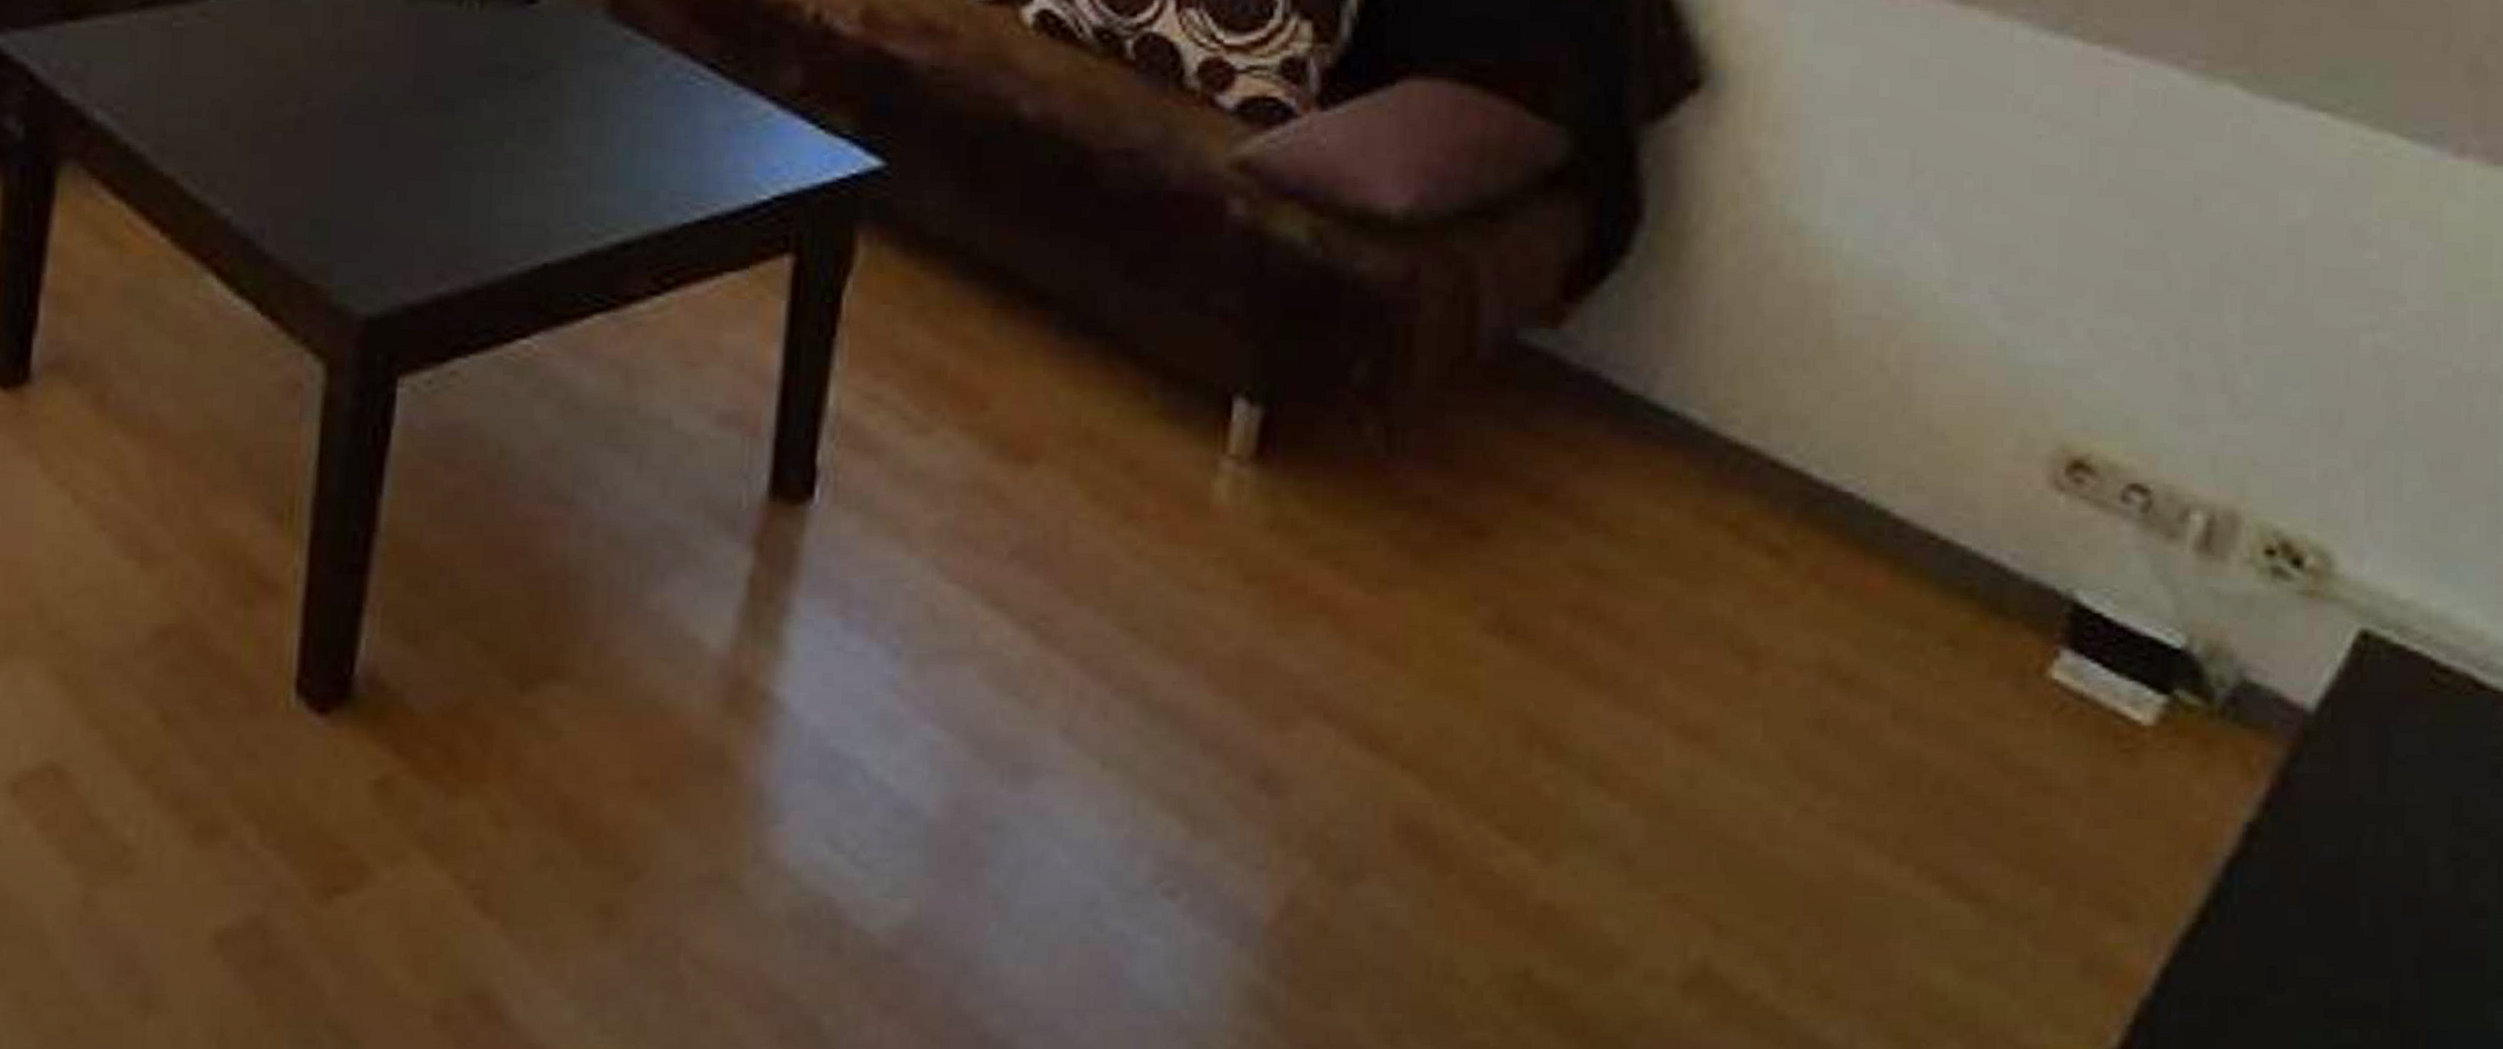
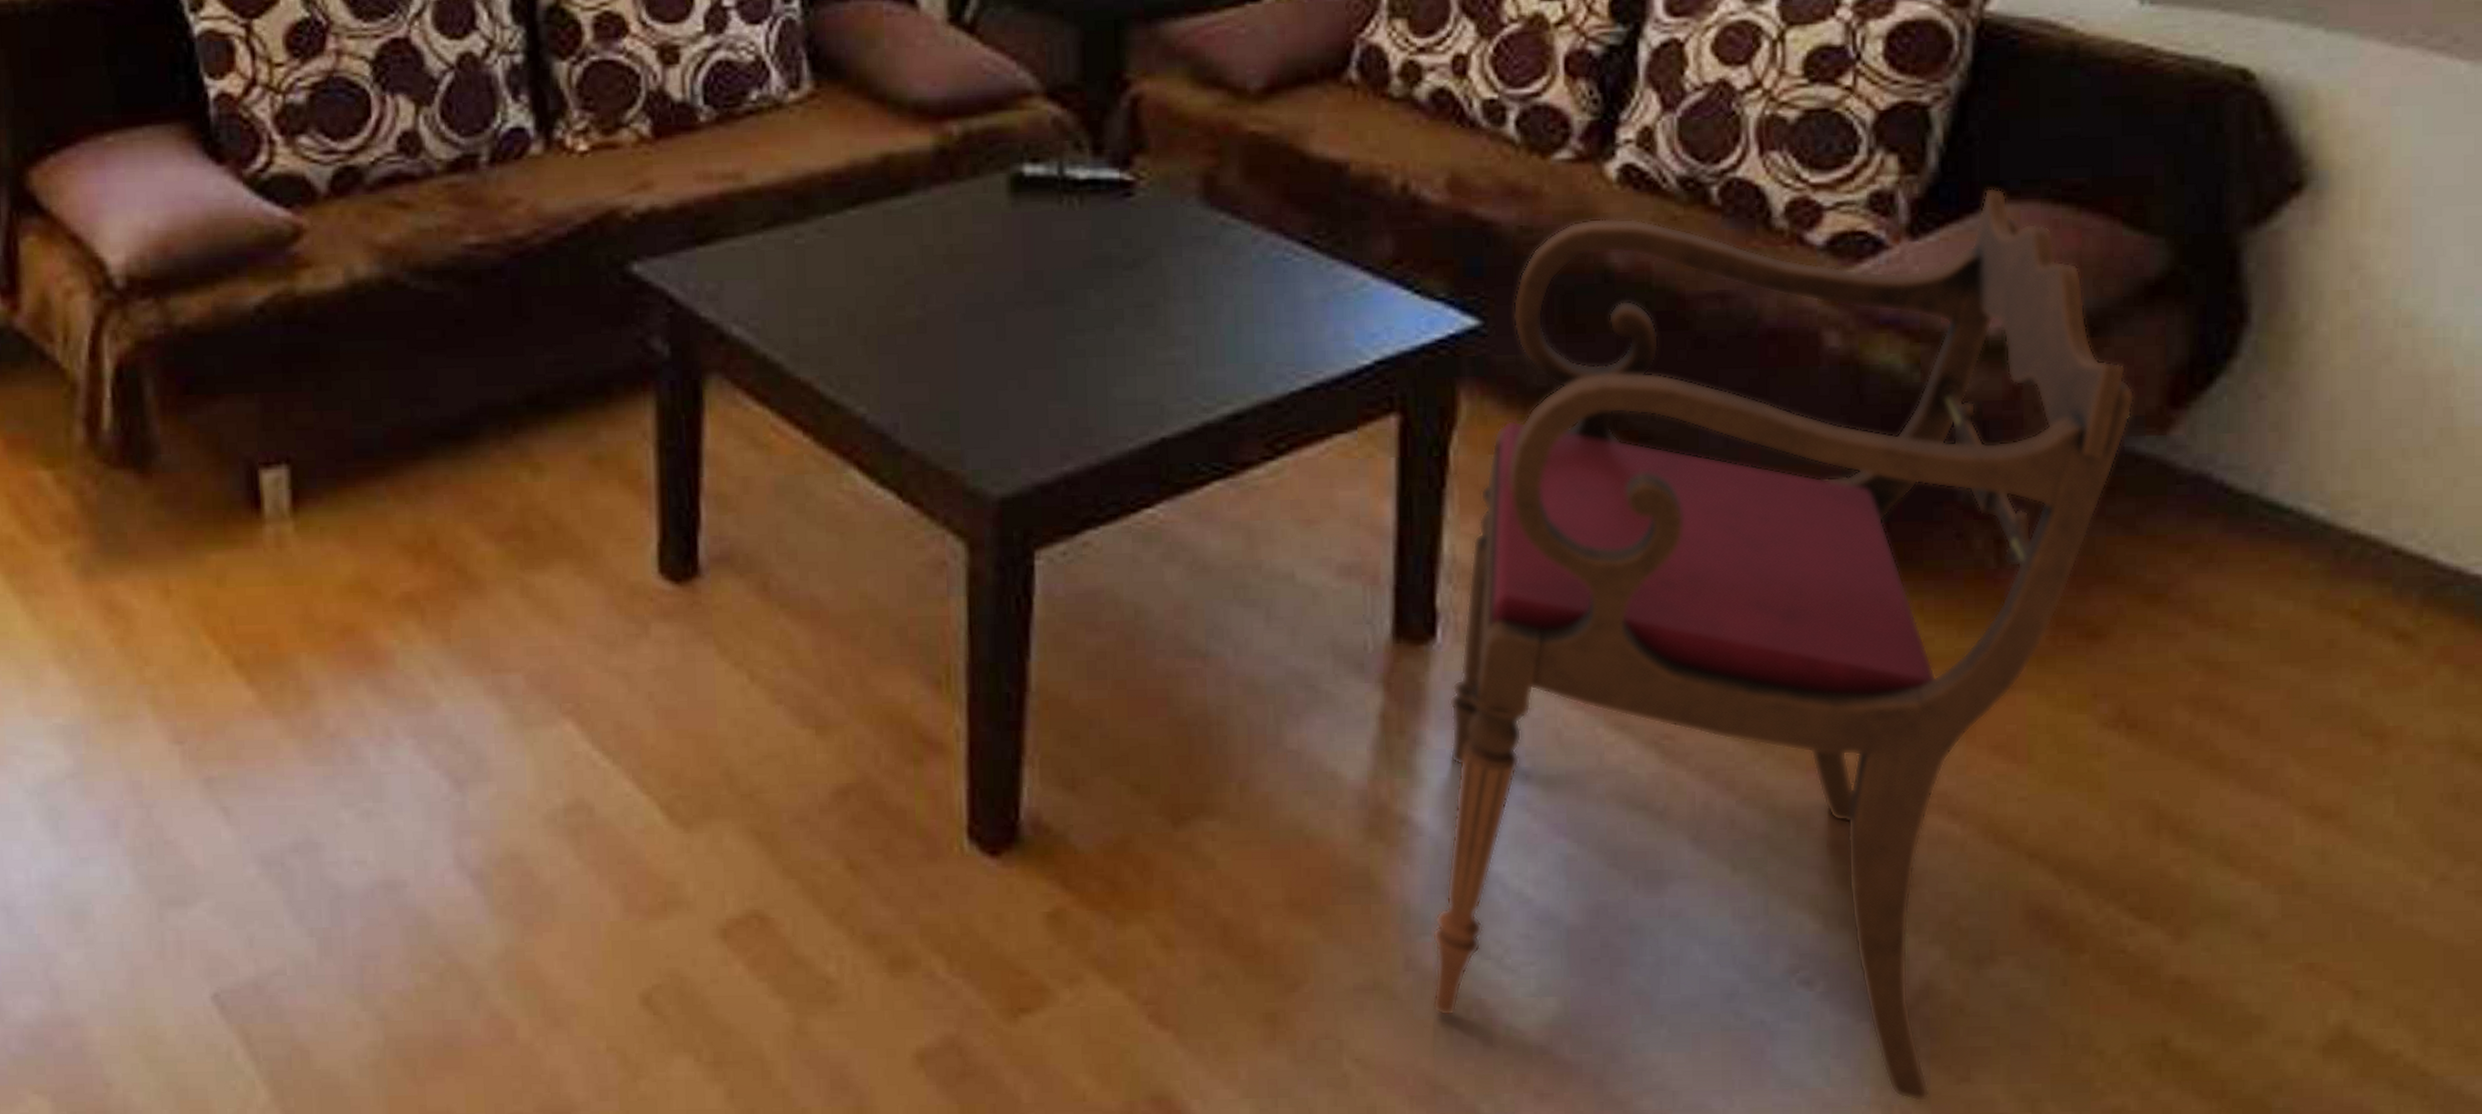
armchair: none [779,62,1530,1029] -> present [1431,187,2135,1102]

